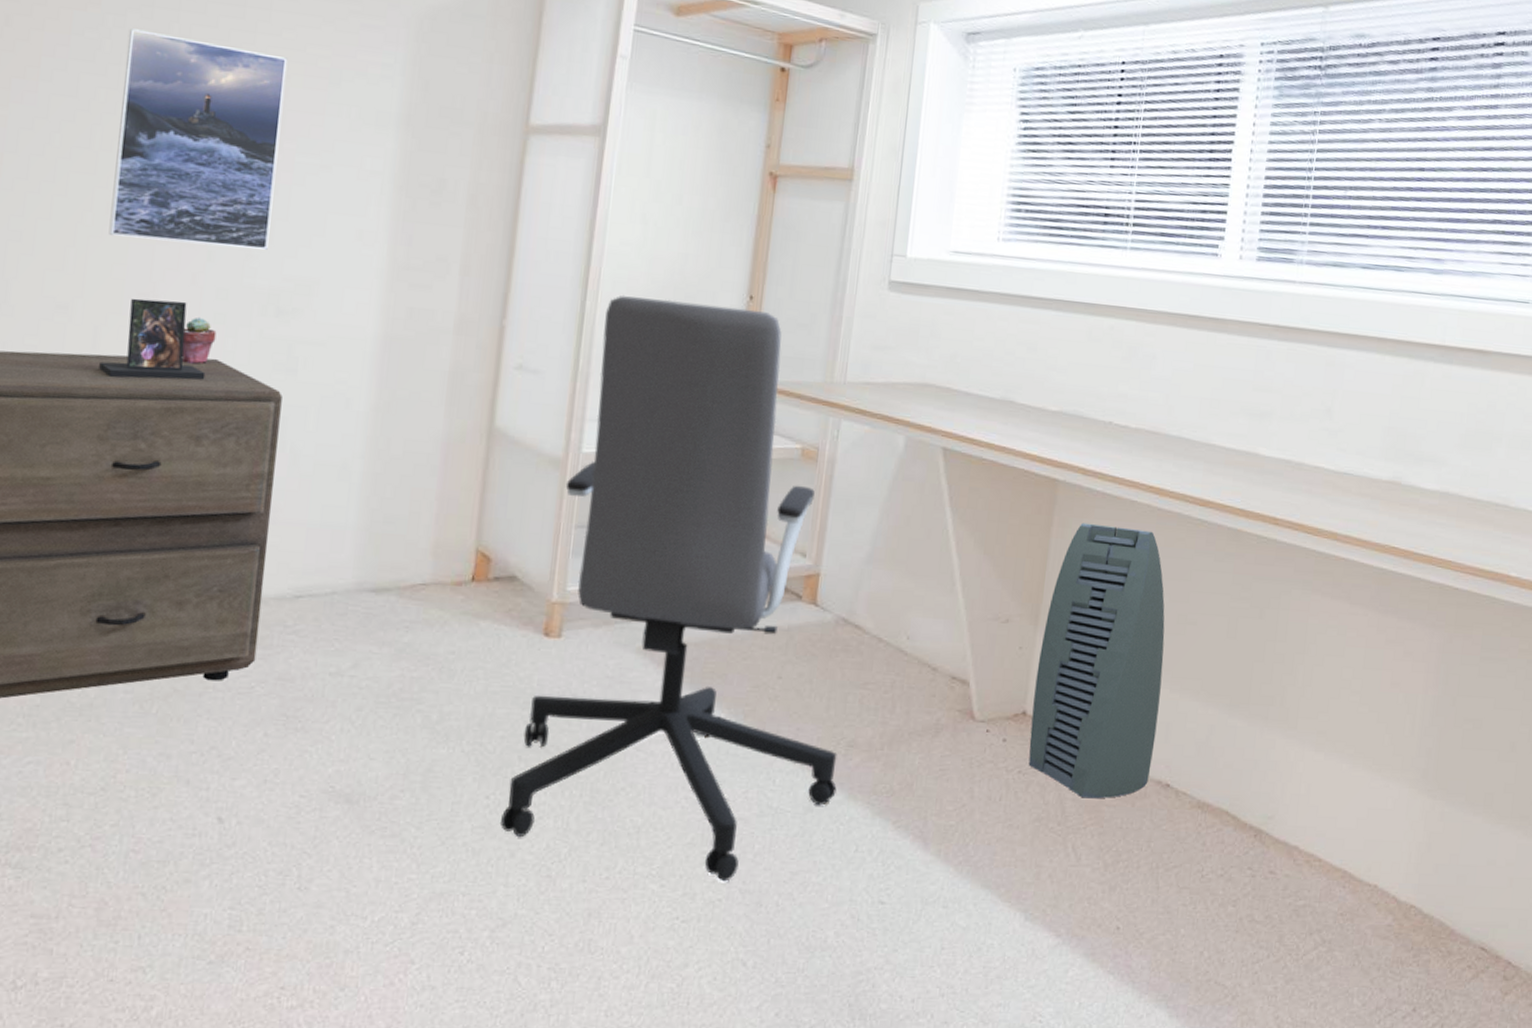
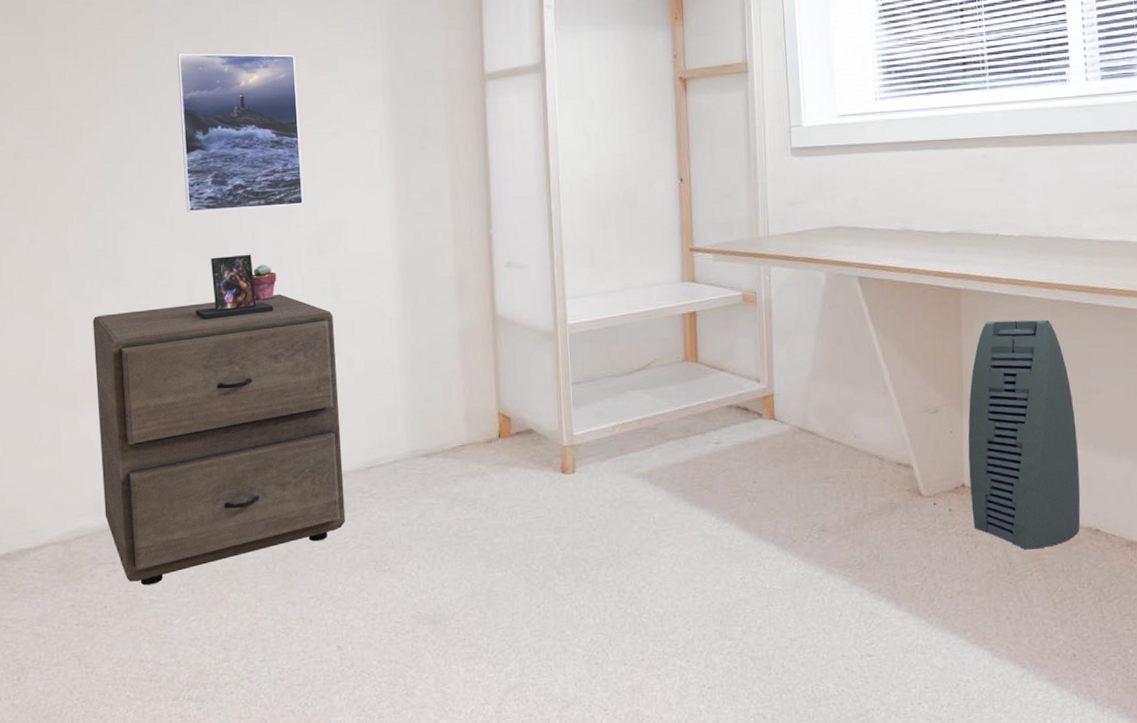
office chair: present [499,294,837,882] -> none [551,189,817,653]

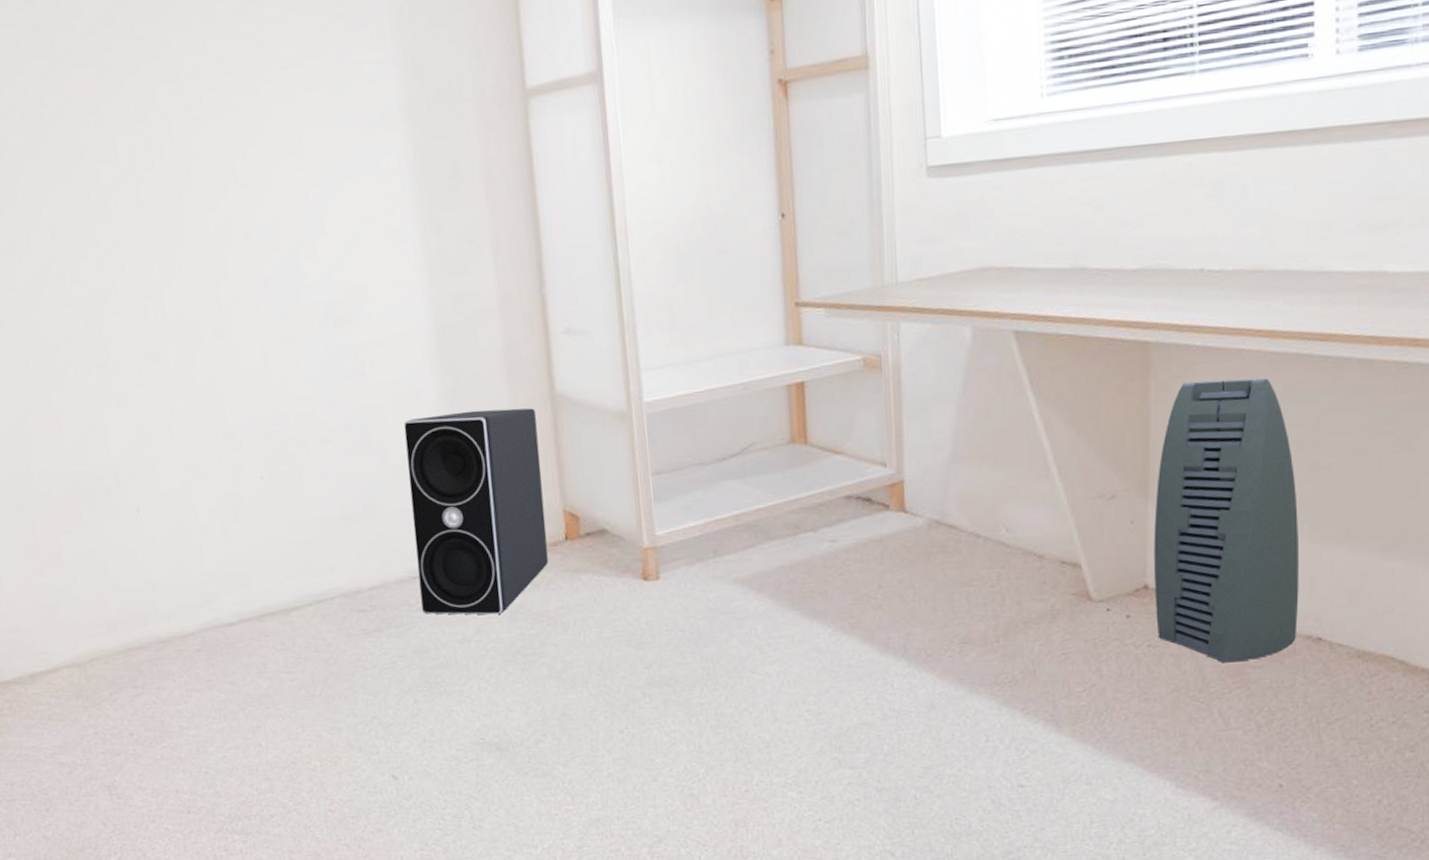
filing cabinet: present [92,293,346,585] -> none [81,376,392,711]
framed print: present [176,53,304,212] -> none [145,77,314,282]
photo frame: present [196,254,274,321] -> none [198,329,289,411]
potted succulent: present [253,264,277,301] -> none [260,341,290,386]
stereo: none [369,326,484,502] -> present [403,408,549,615]

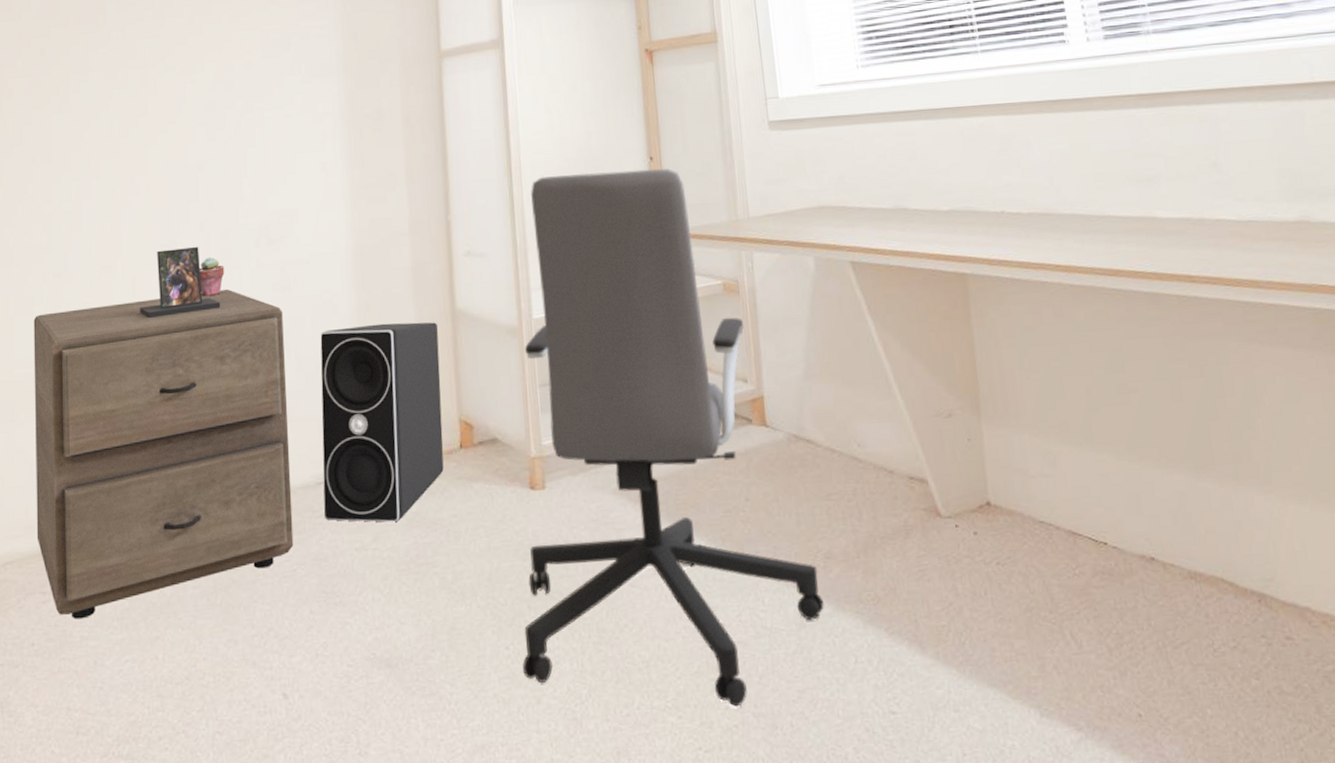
filing cabinet: none [81,376,392,711] -> present [33,288,294,619]
photo frame: none [198,329,289,411] -> present [140,246,221,319]
potted succulent: none [260,341,290,386] -> present [200,256,225,297]
office chair: none [634,227,957,783] -> present [522,168,824,707]
air purifier: present [1153,378,1299,663] -> none [987,307,1132,582]

